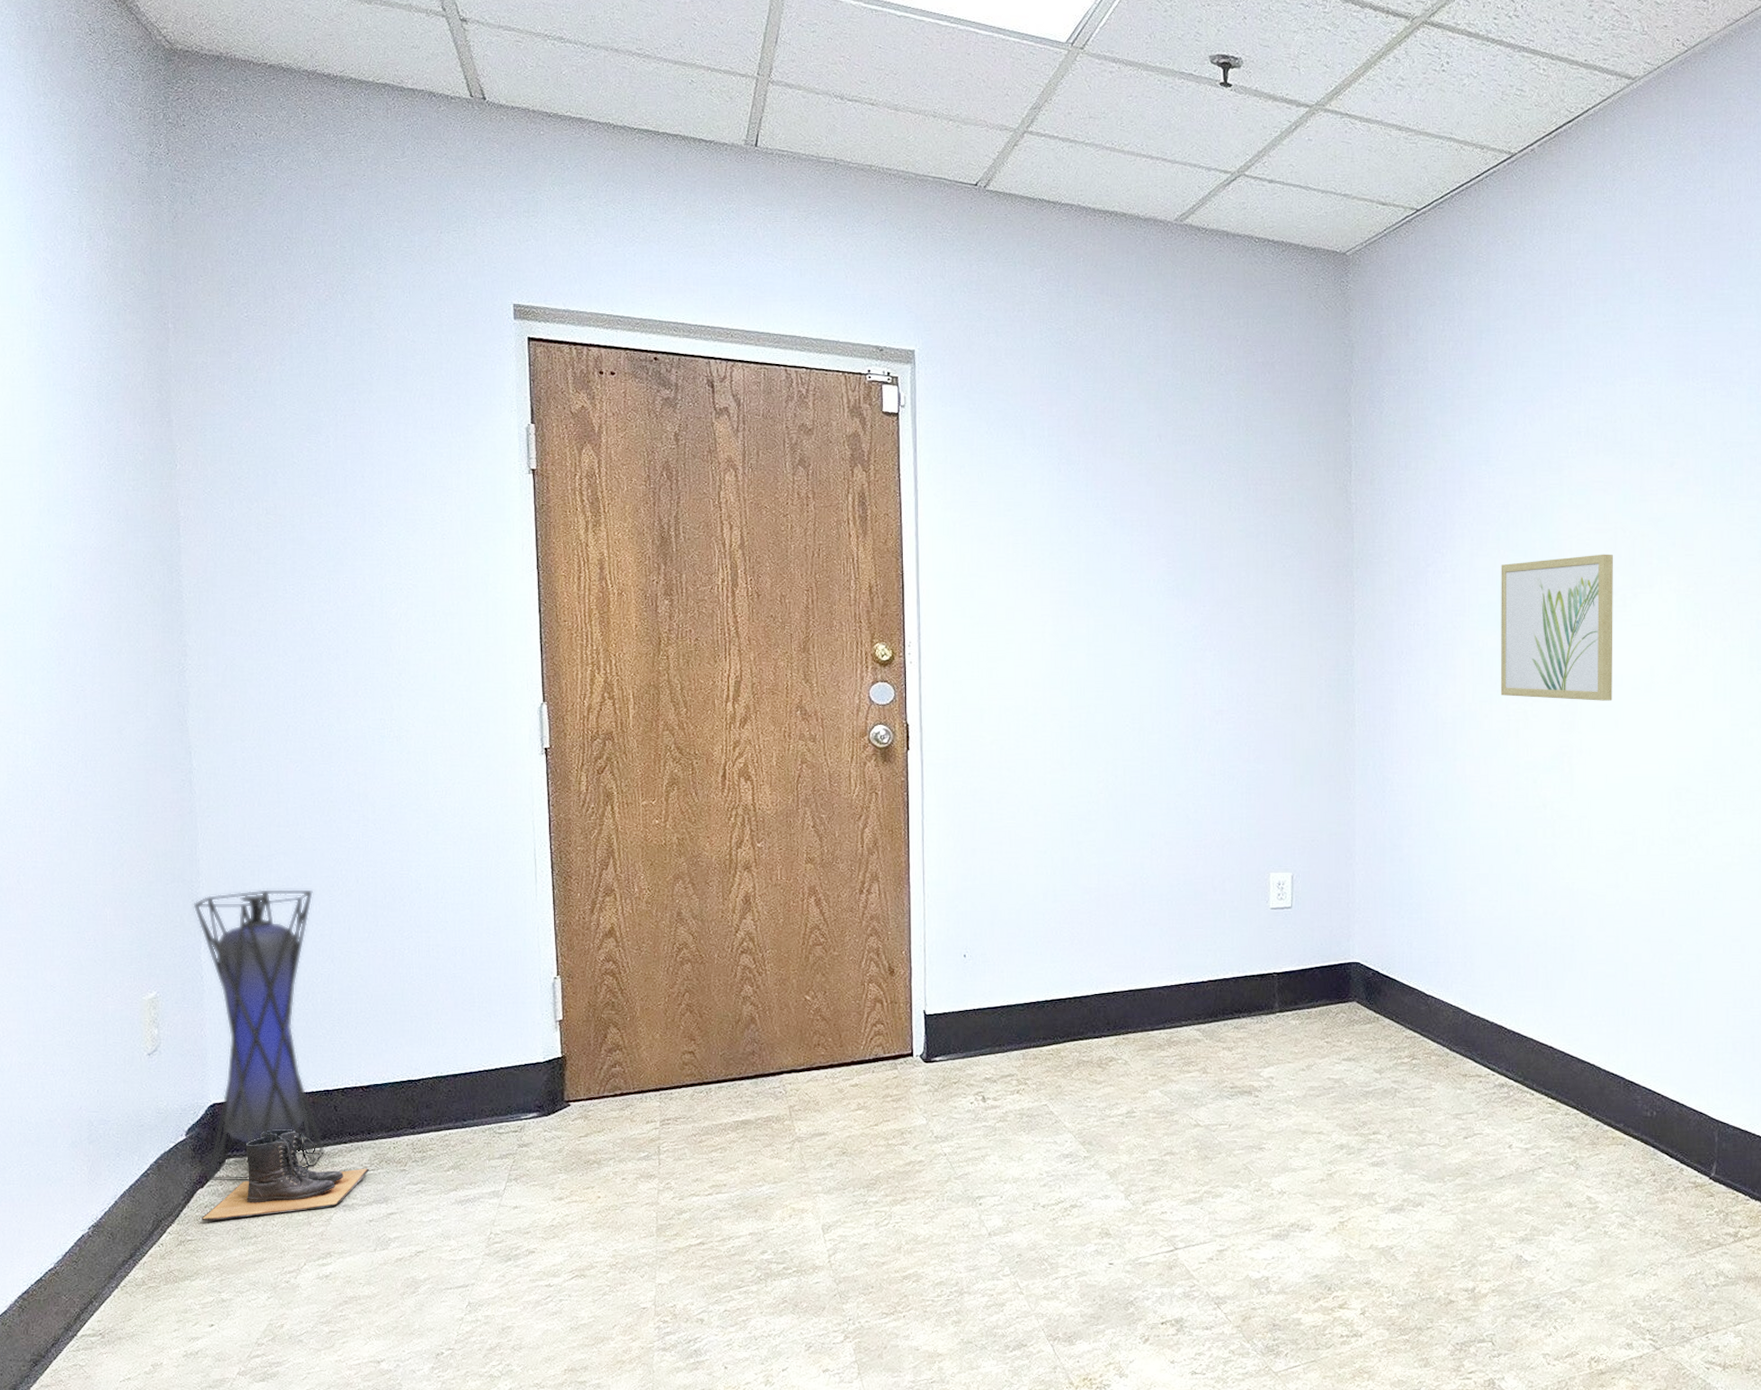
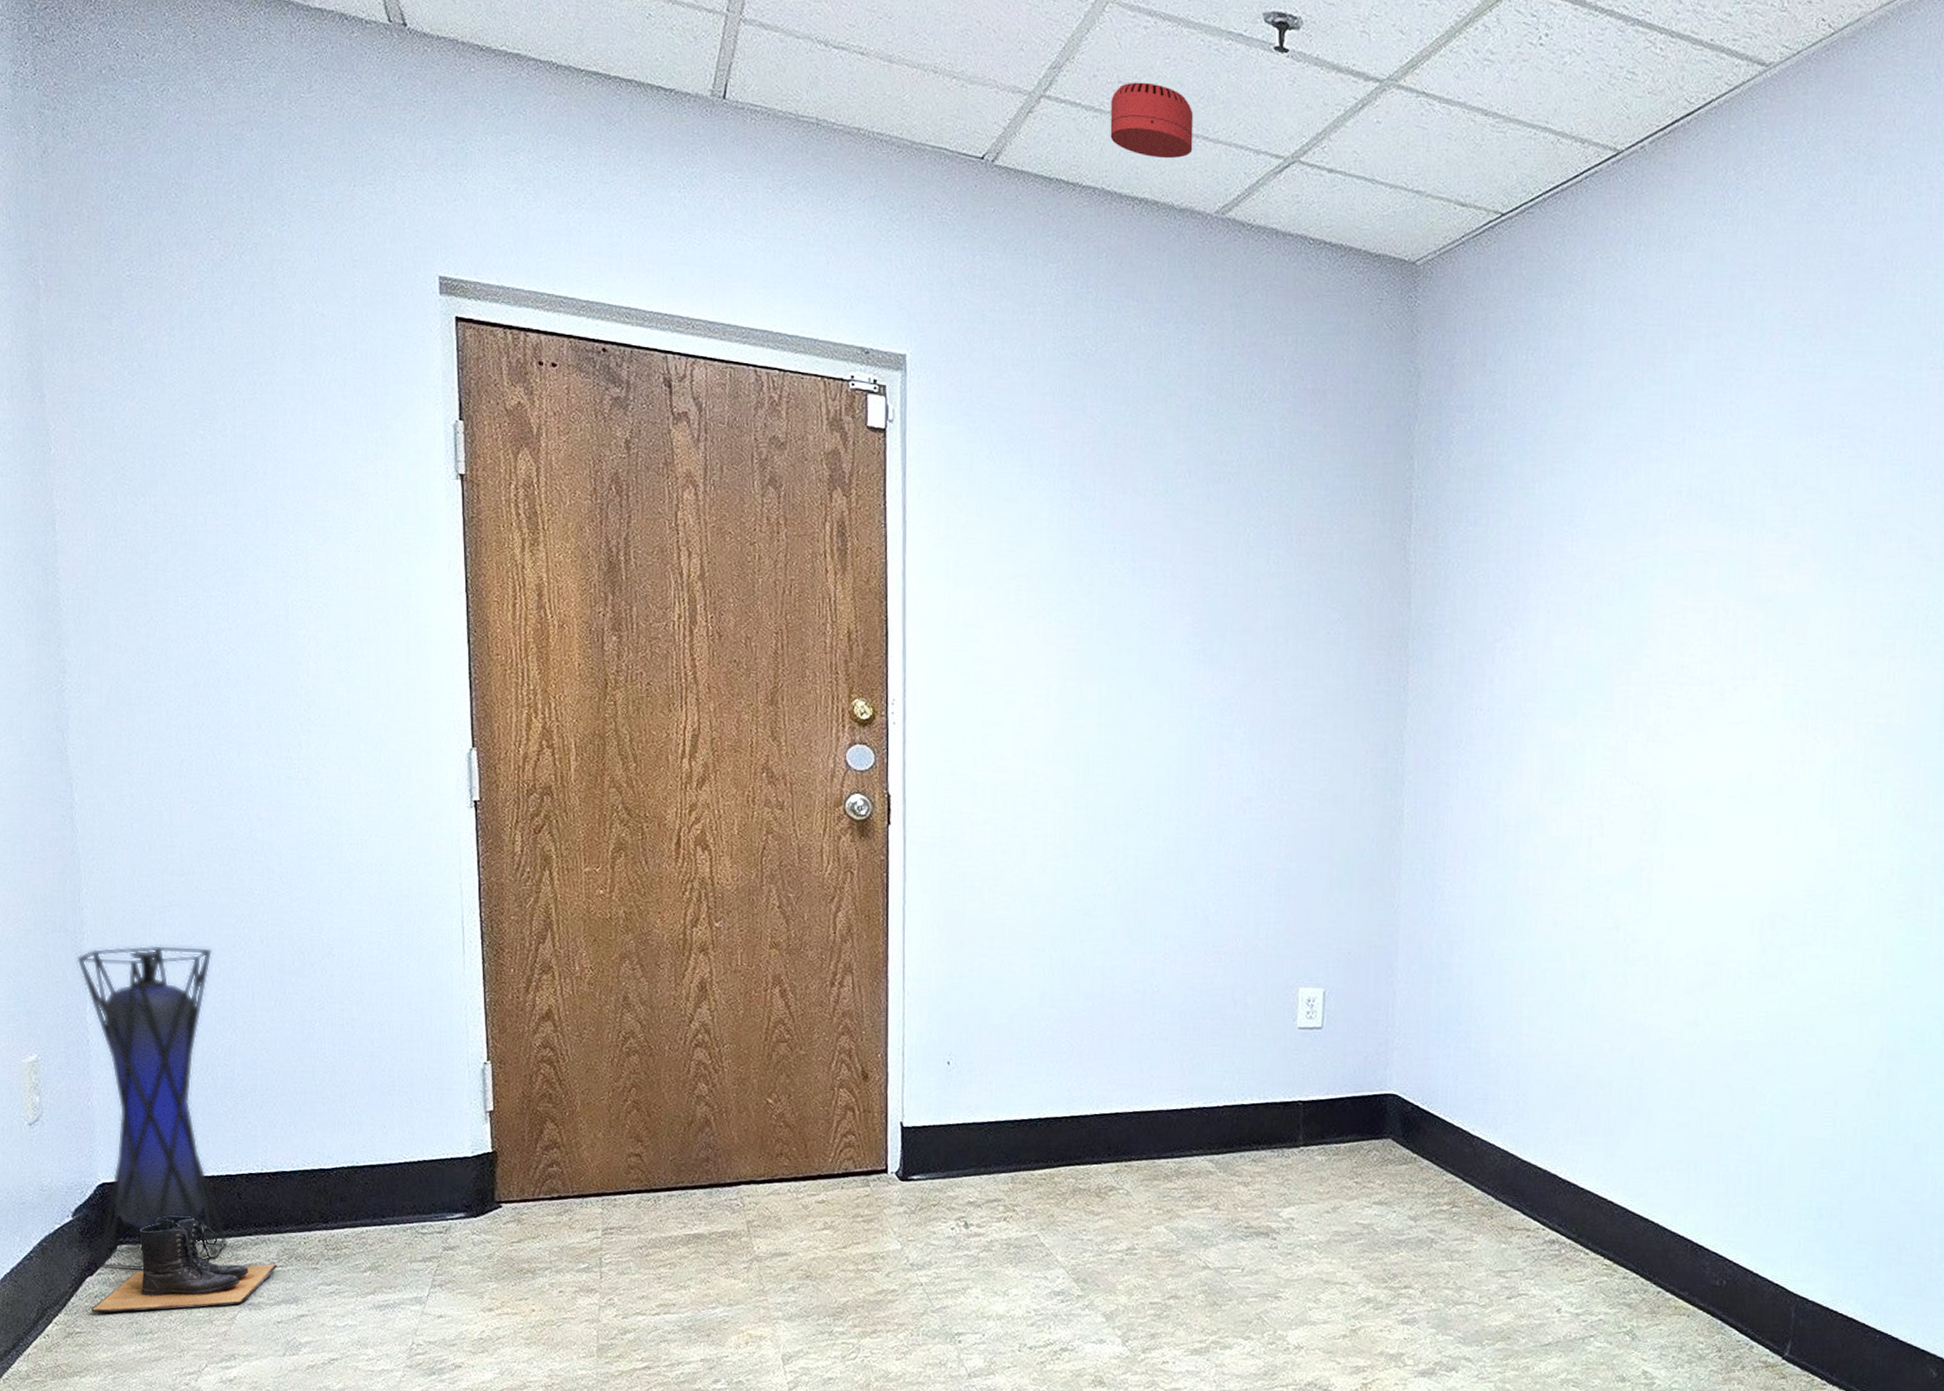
smoke detector: none [1083,116,1154,178] -> present [1110,82,1194,159]
wall art: present [1500,554,1613,701] -> none [1572,637,1712,810]

